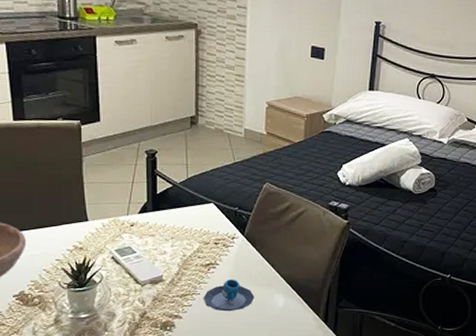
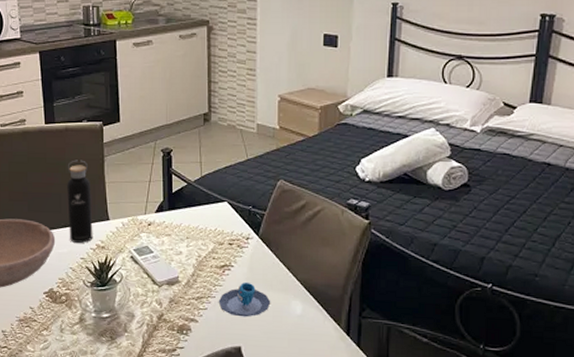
water bottle: none [40,159,70,244] -> present [67,160,93,243]

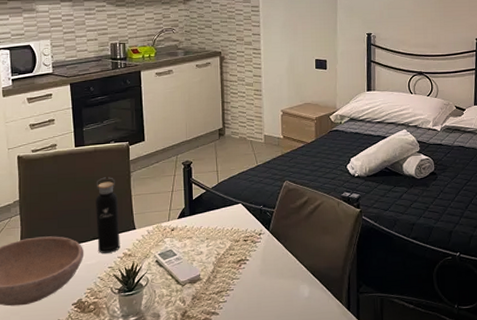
mug: present [218,281,271,317] -> none [236,272,283,305]

